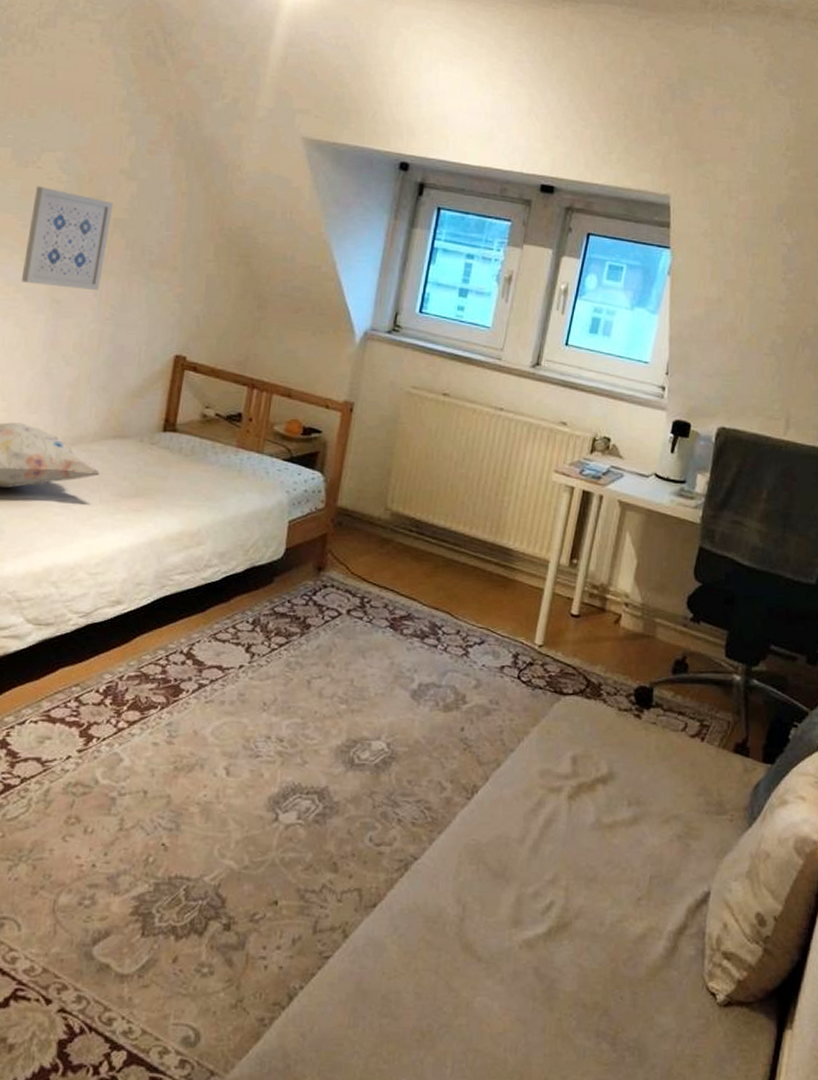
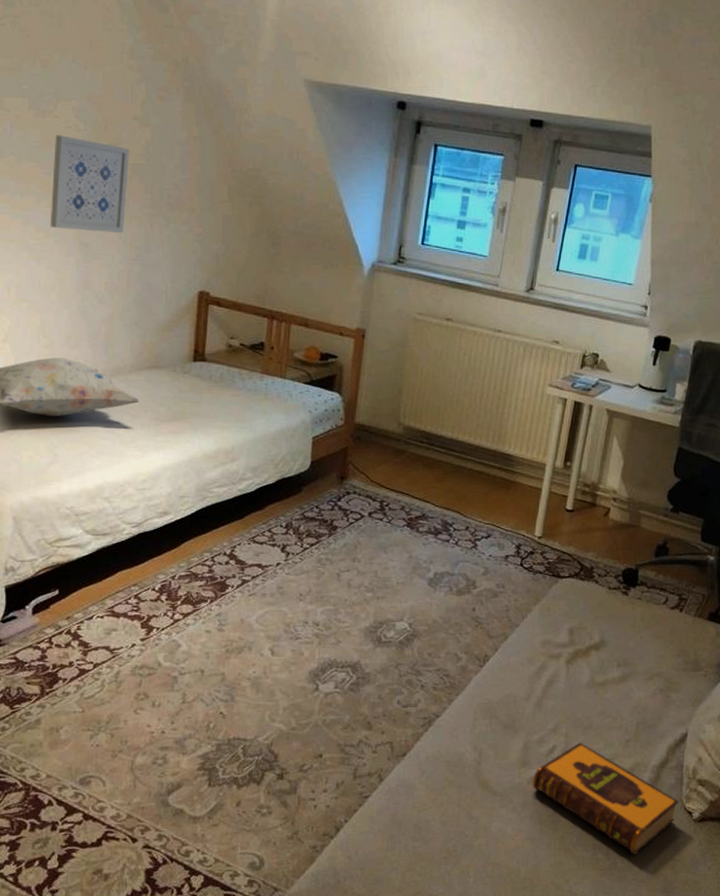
hardback book: none [524,898,700,1047] -> present [532,742,679,855]

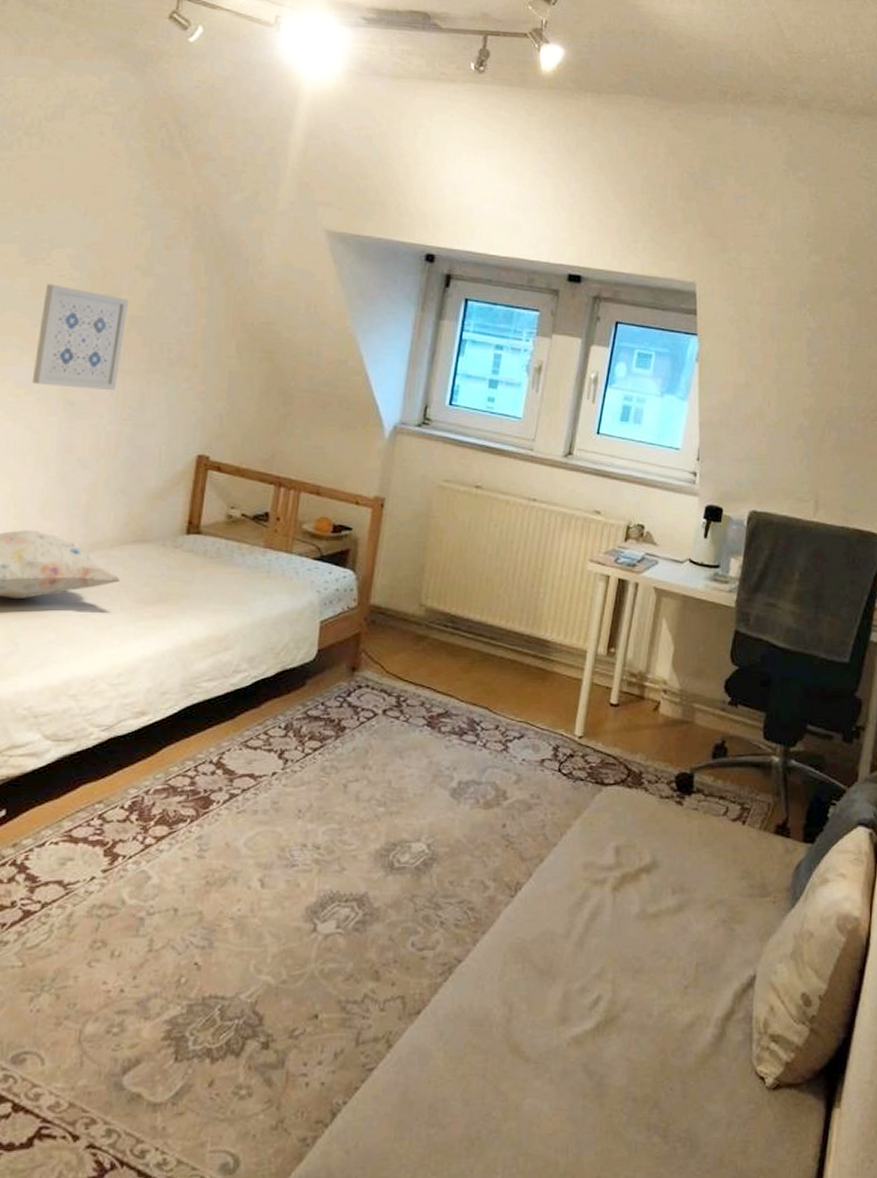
hardback book: present [532,742,679,855] -> none [573,990,749,1137]

